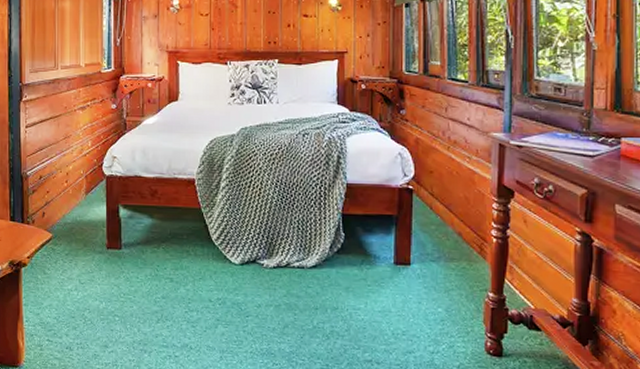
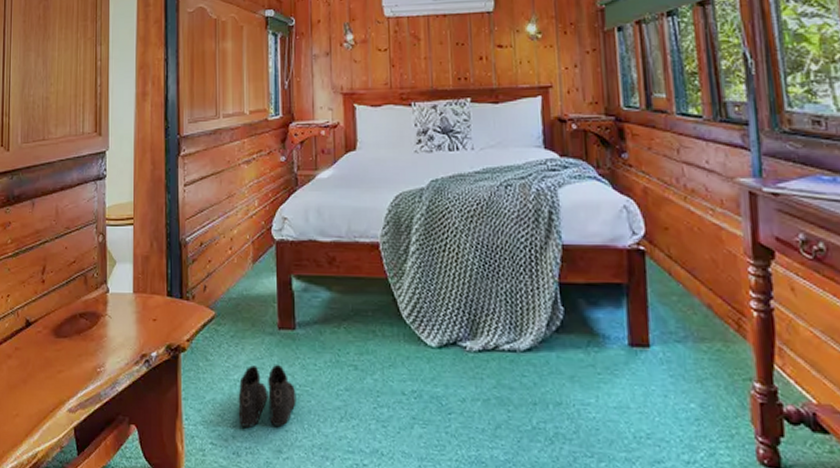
boots: none [71,277,121,327] -> present [238,364,296,427]

